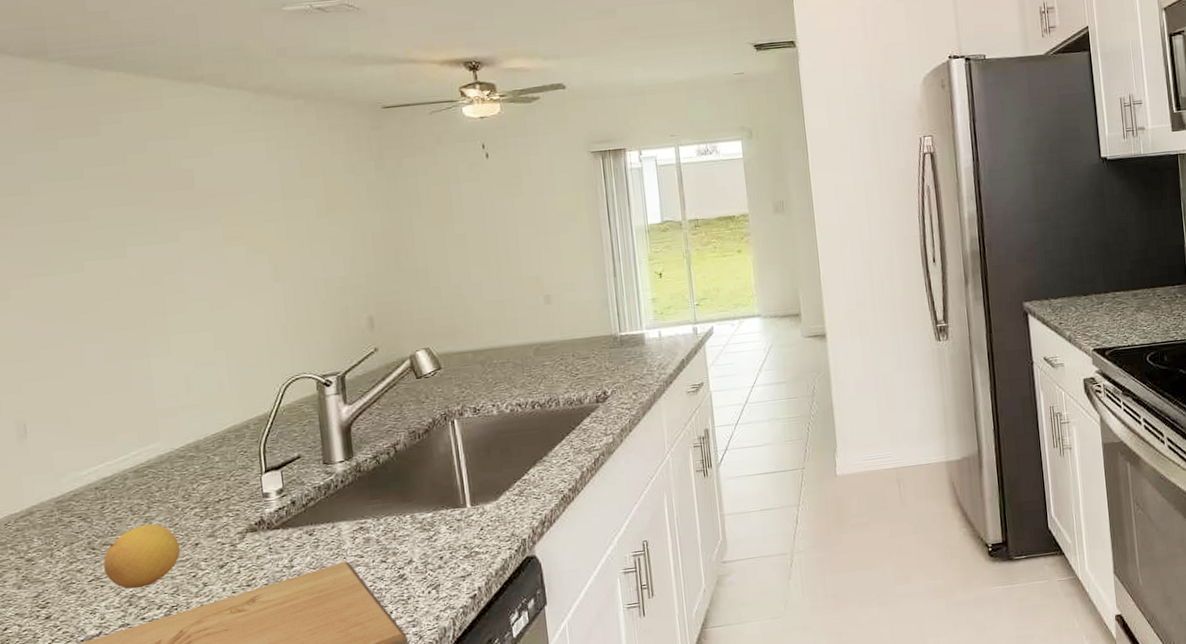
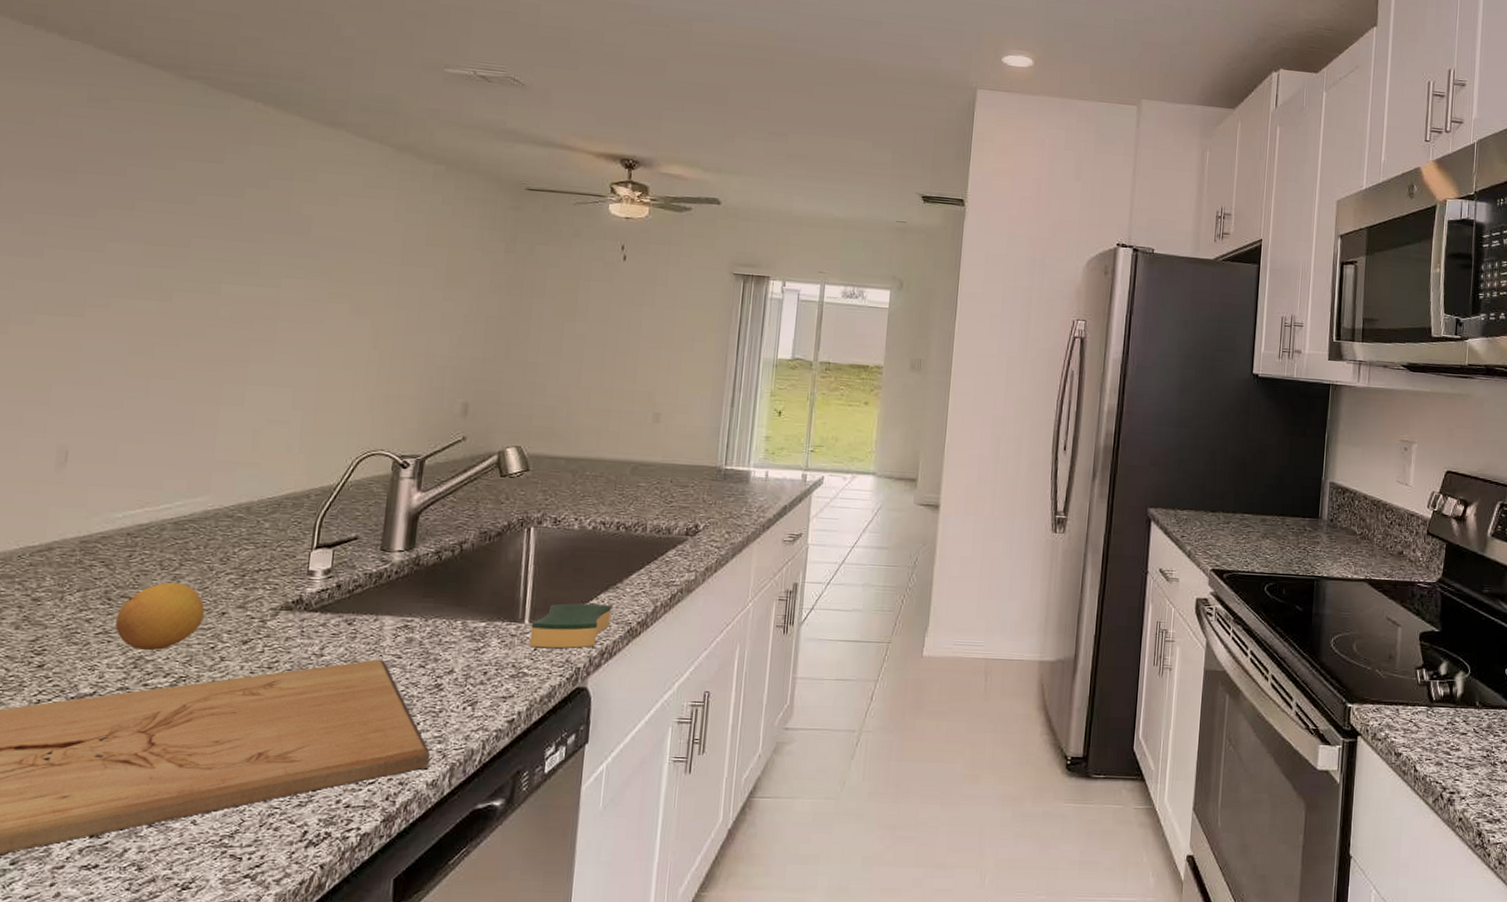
sponge: none [473,478,544,528] -> present [529,603,611,649]

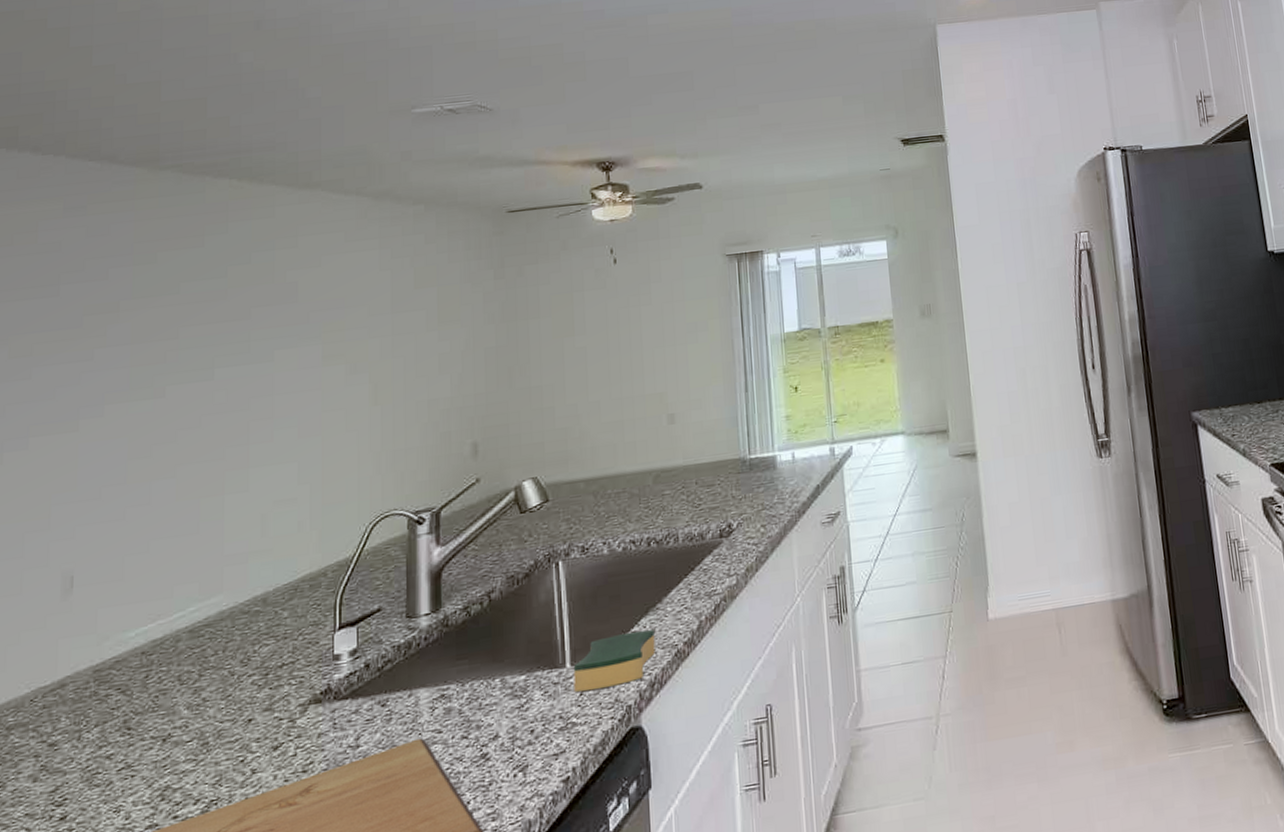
fruit: present [115,582,205,650] -> none [138,696,231,779]

